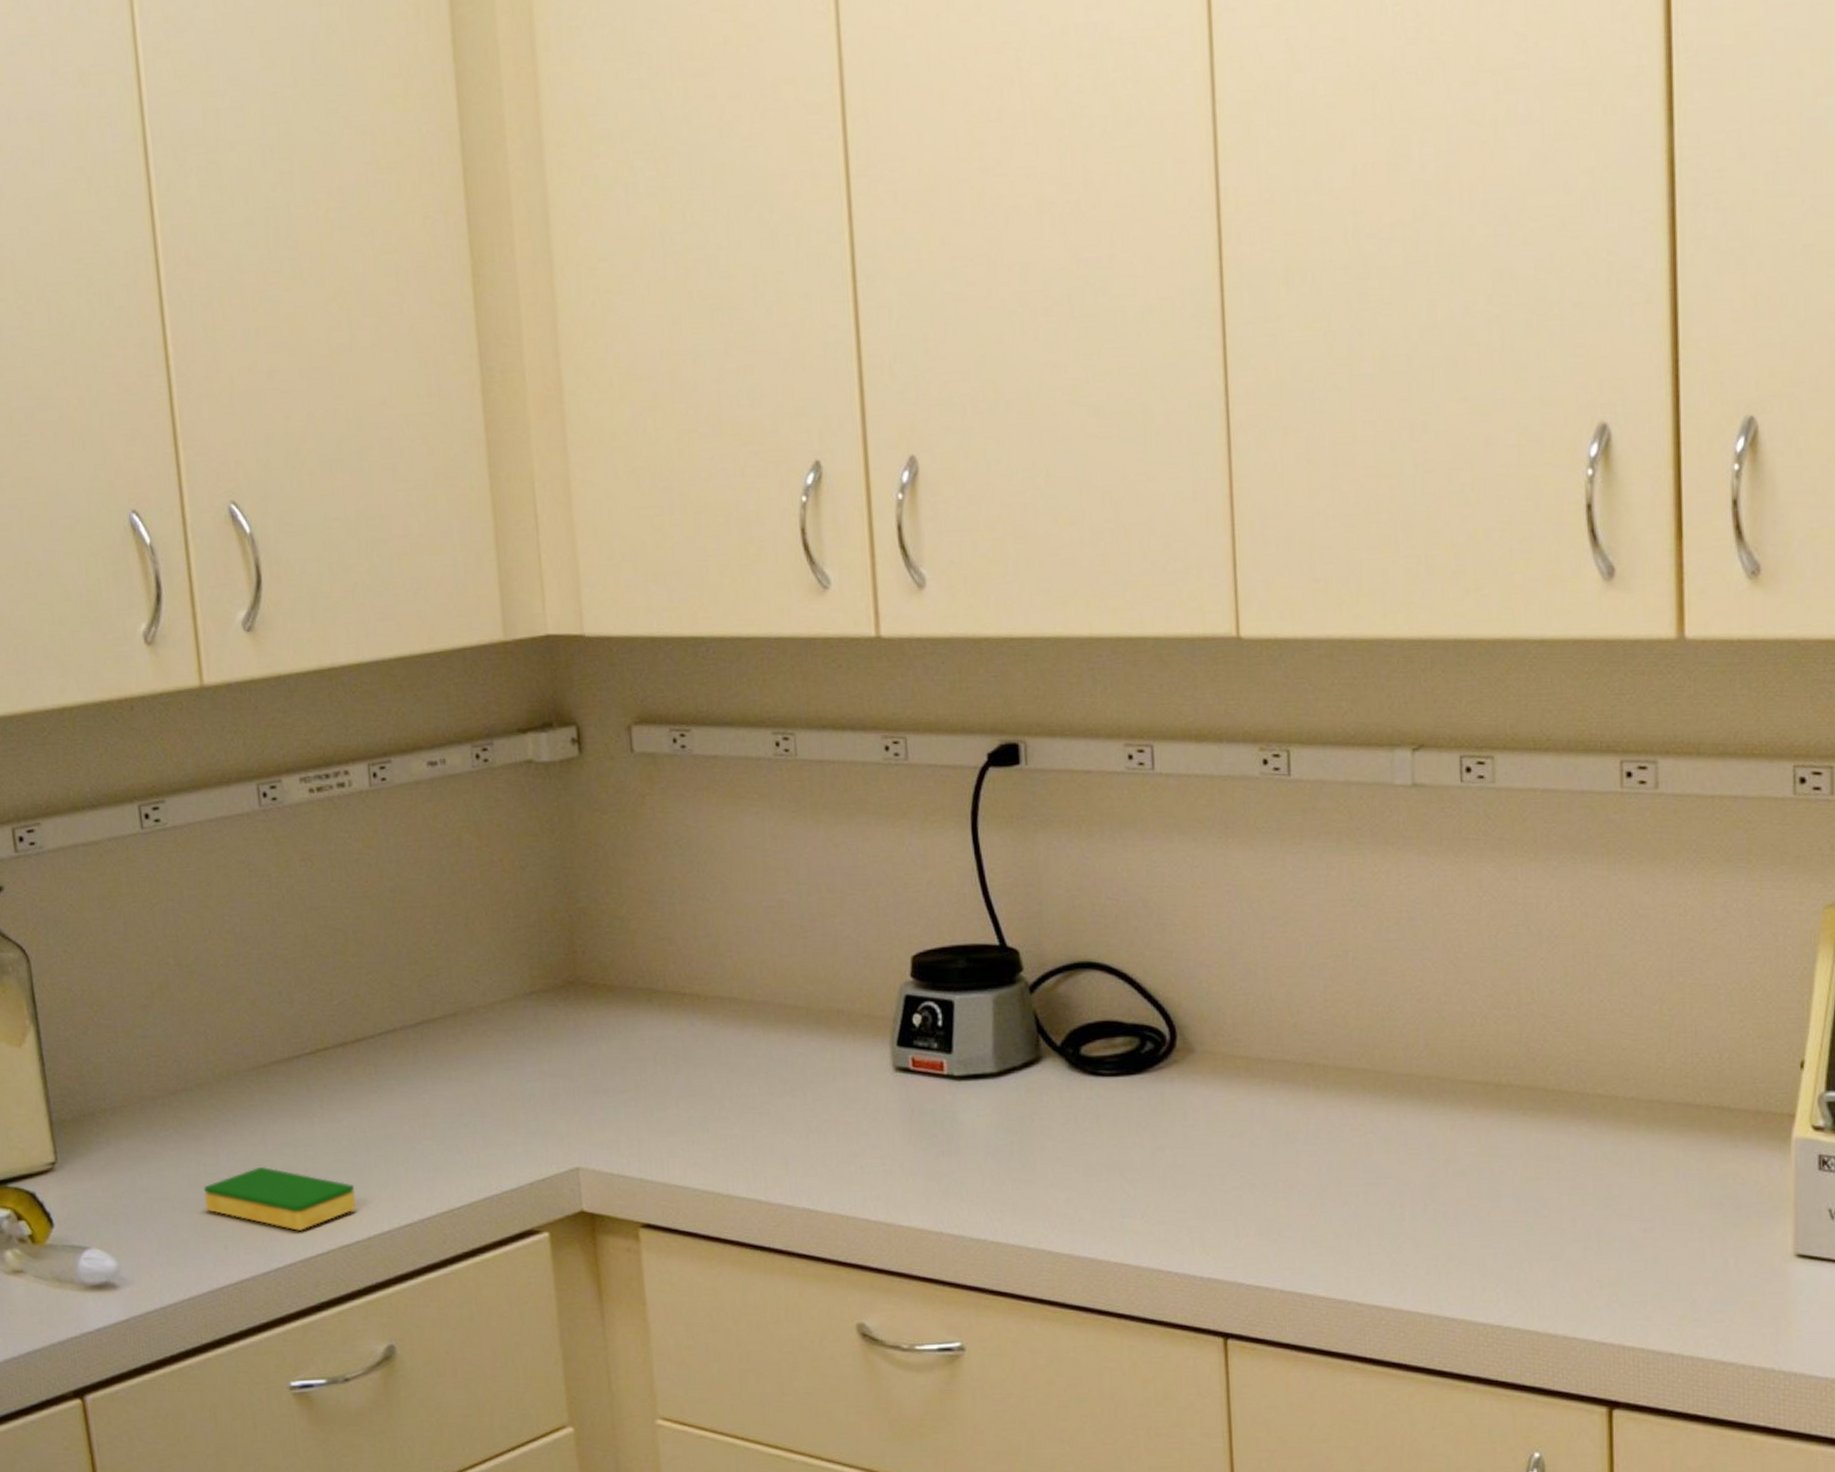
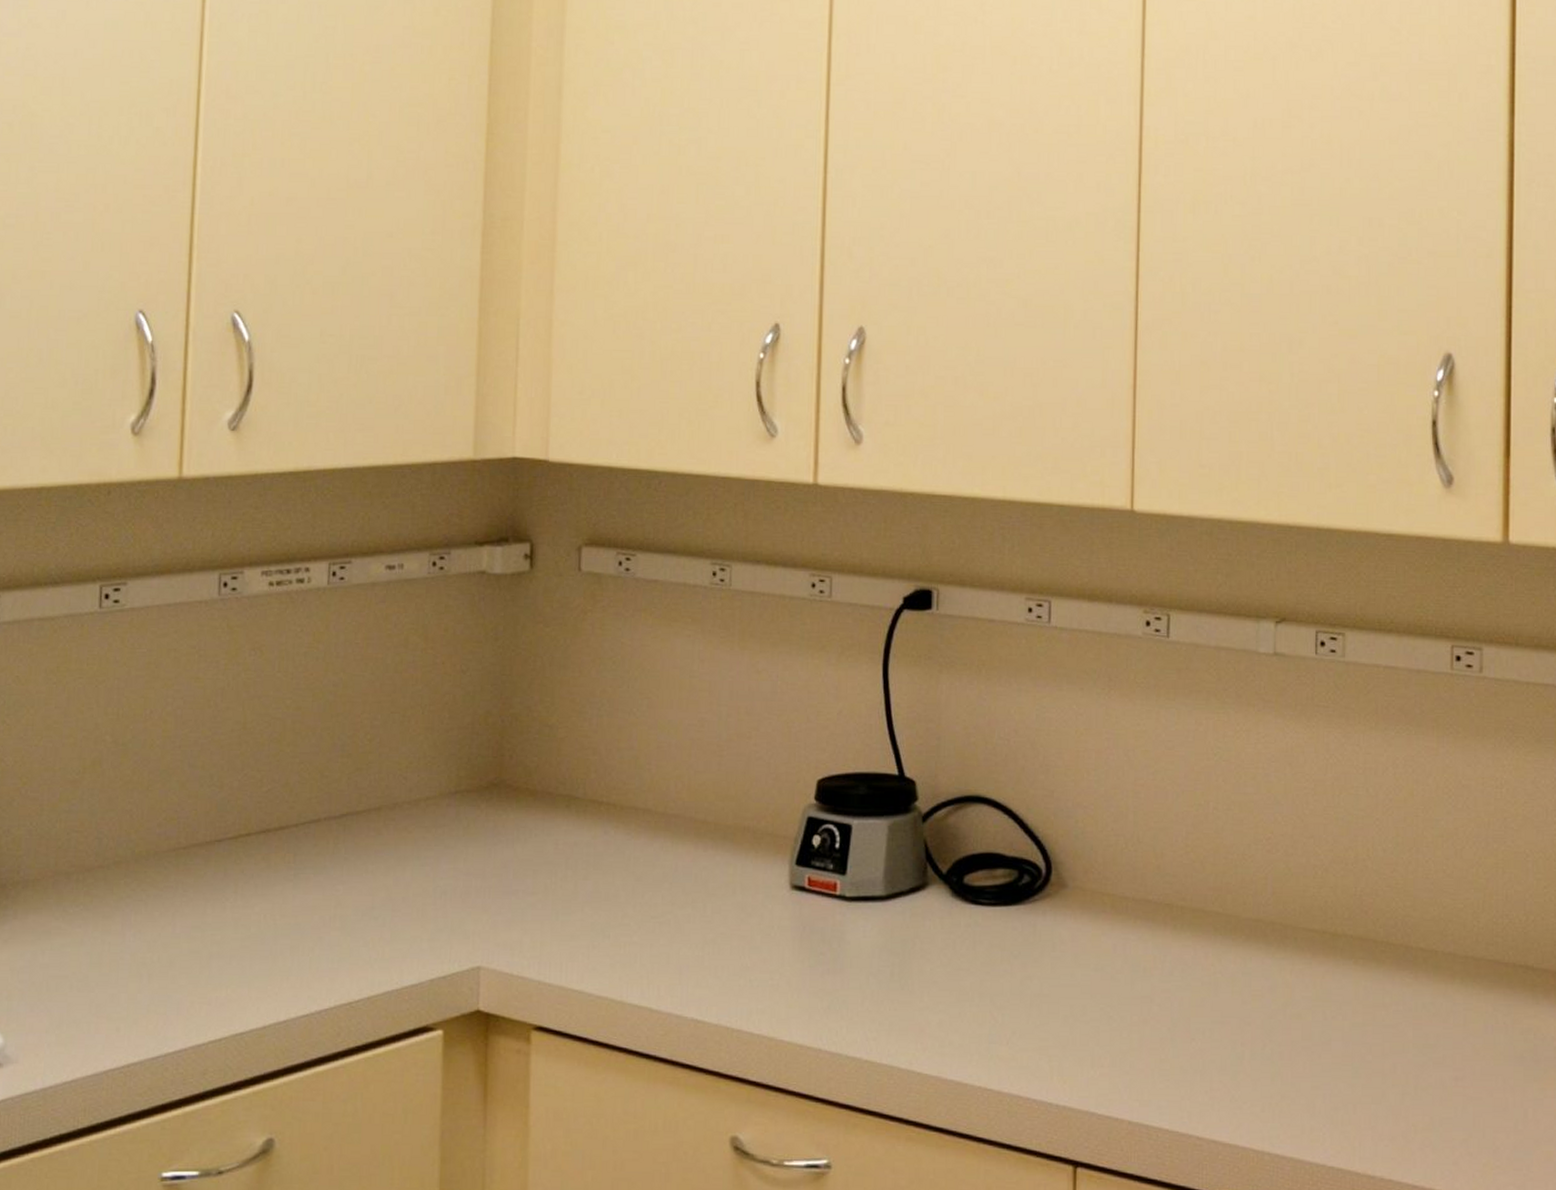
dish sponge: present [203,1166,356,1231] -> none [104,948,256,1016]

